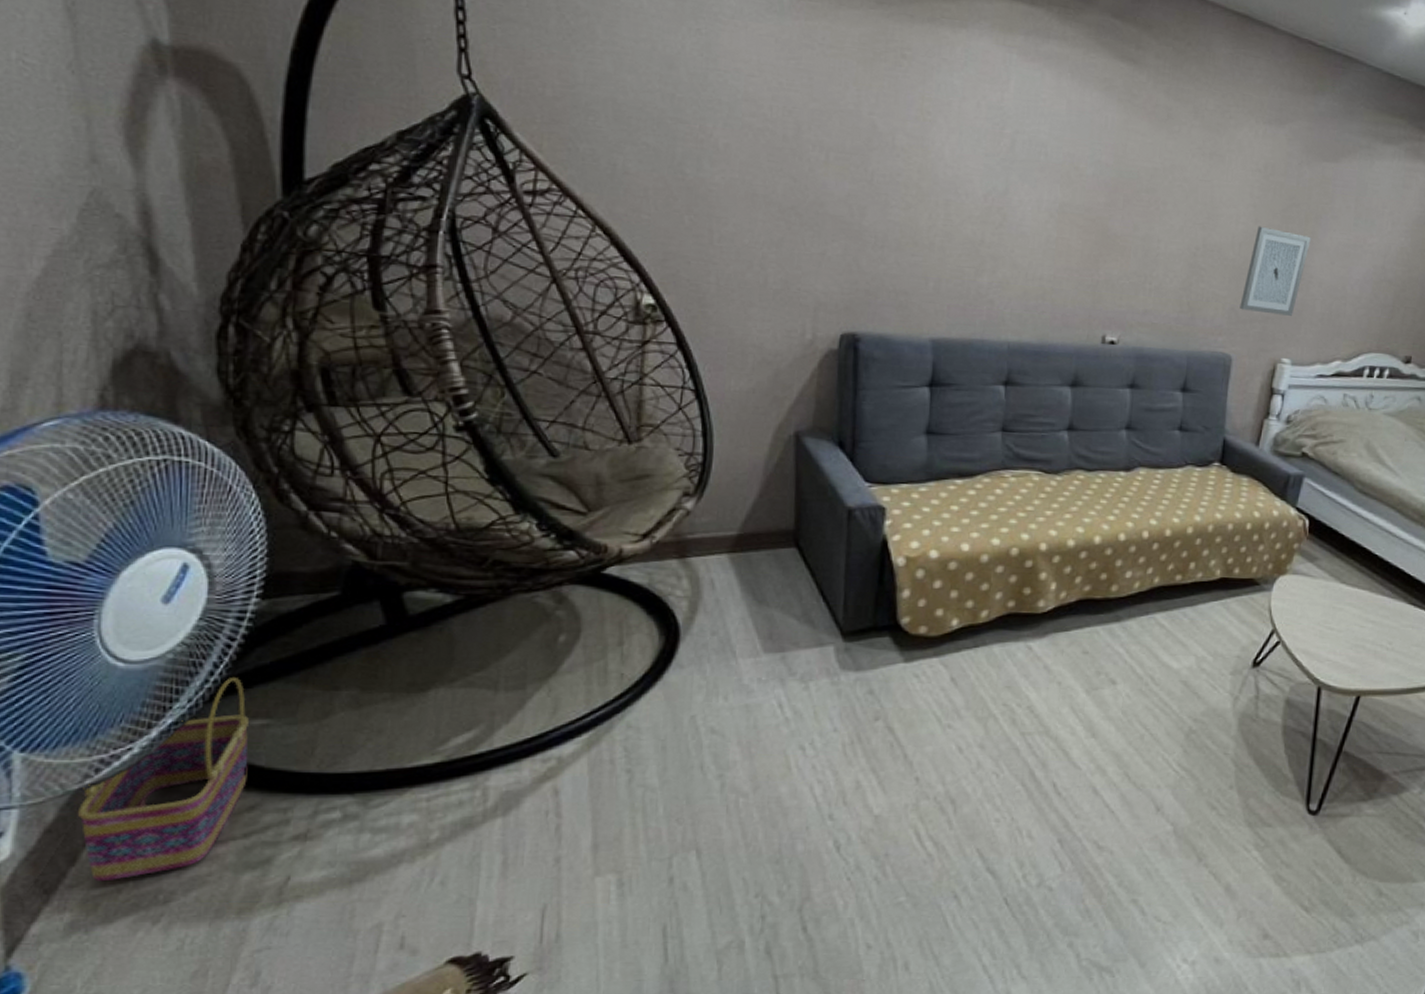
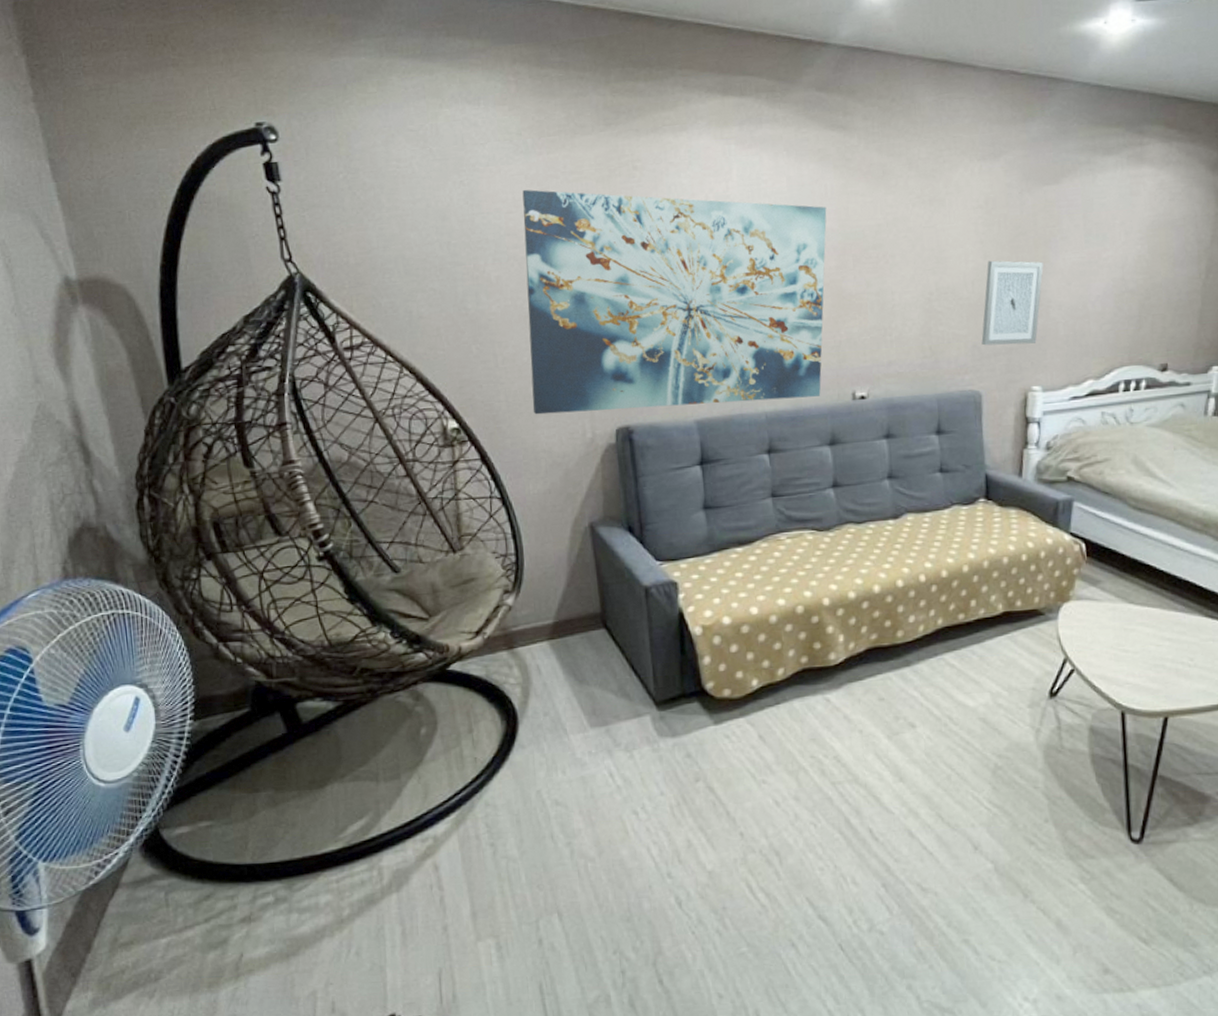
basket: present [77,676,250,882] -> none [86,787,202,965]
wall art: none [747,53,1104,334] -> present [522,189,827,415]

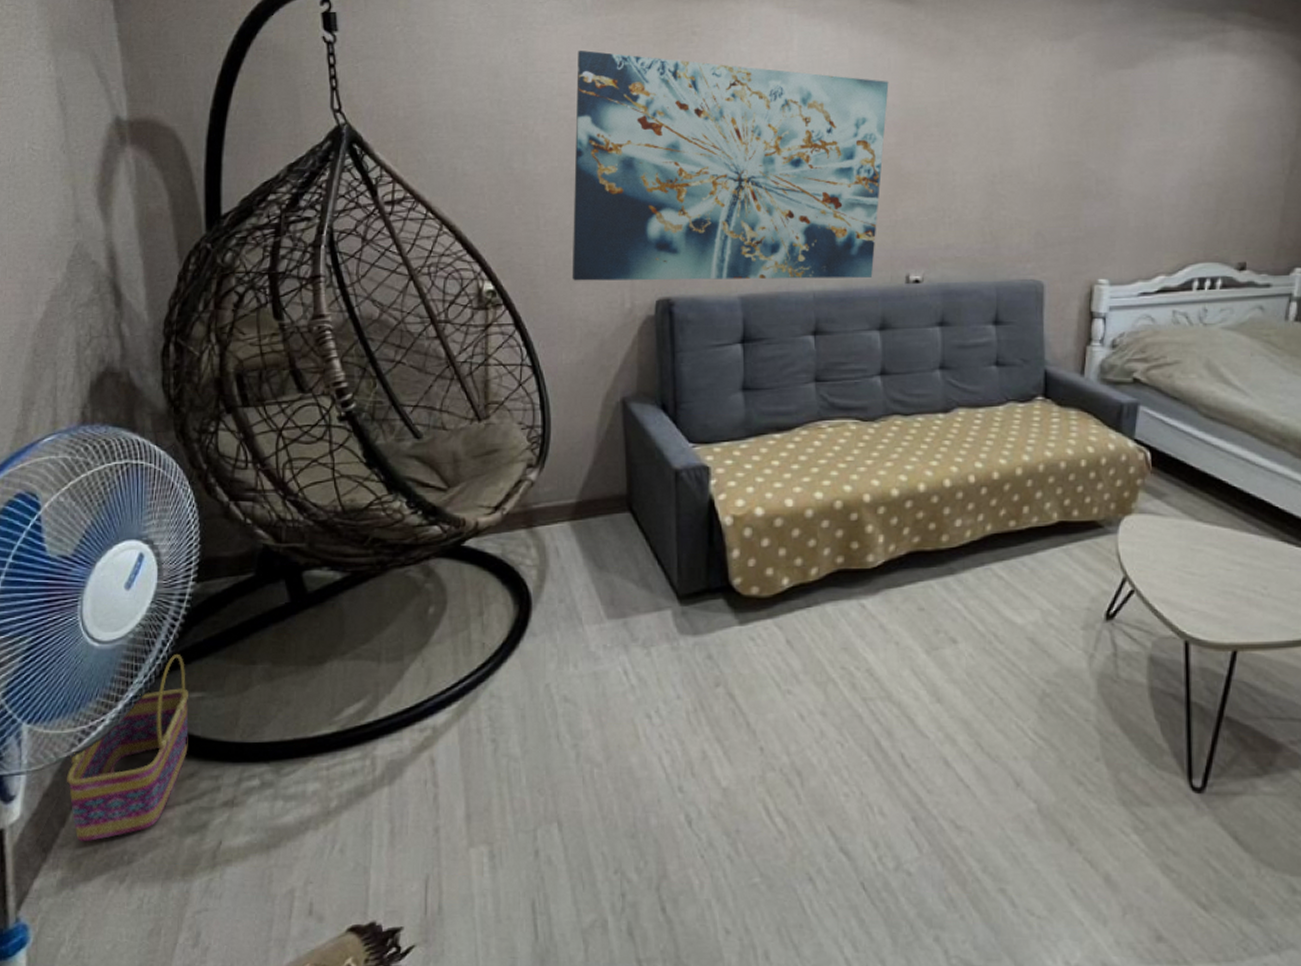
basket: none [86,787,202,965] -> present [66,653,189,842]
wall art: present [981,260,1044,346] -> none [1046,144,1115,234]

